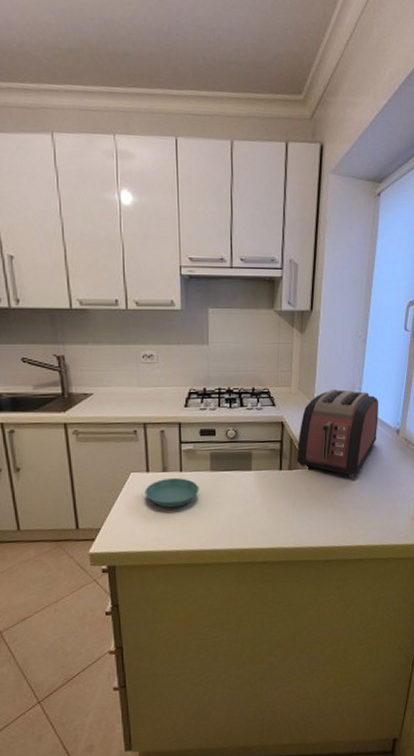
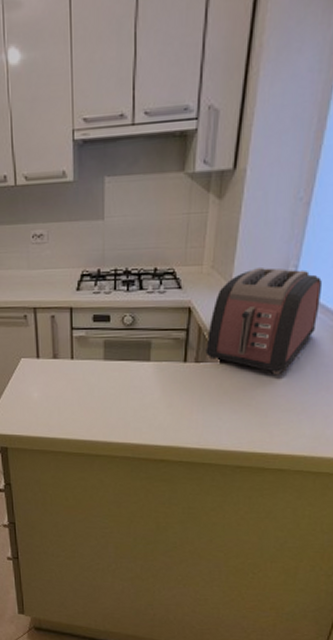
saucer: present [144,478,199,508] -> none [35,366,92,396]

